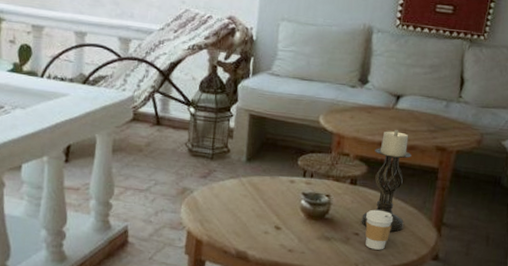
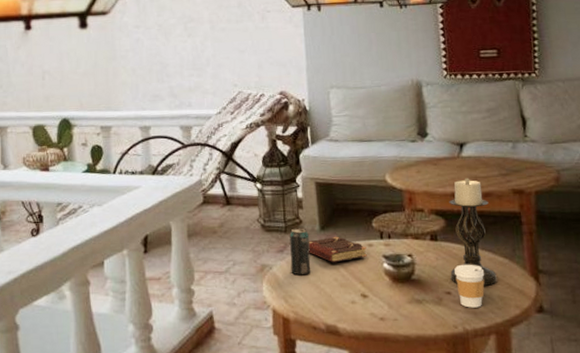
beverage can: none [211,156,234,202] -> present [289,228,311,276]
book: none [231,169,288,194] -> present [308,236,367,263]

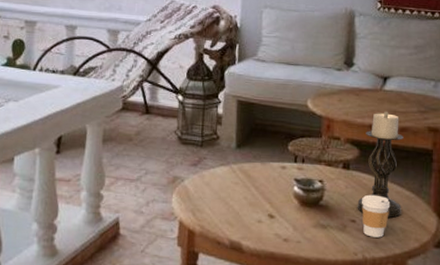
beverage can: present [289,228,311,276] -> none [202,143,224,191]
book: present [308,236,367,263] -> none [222,155,279,182]

